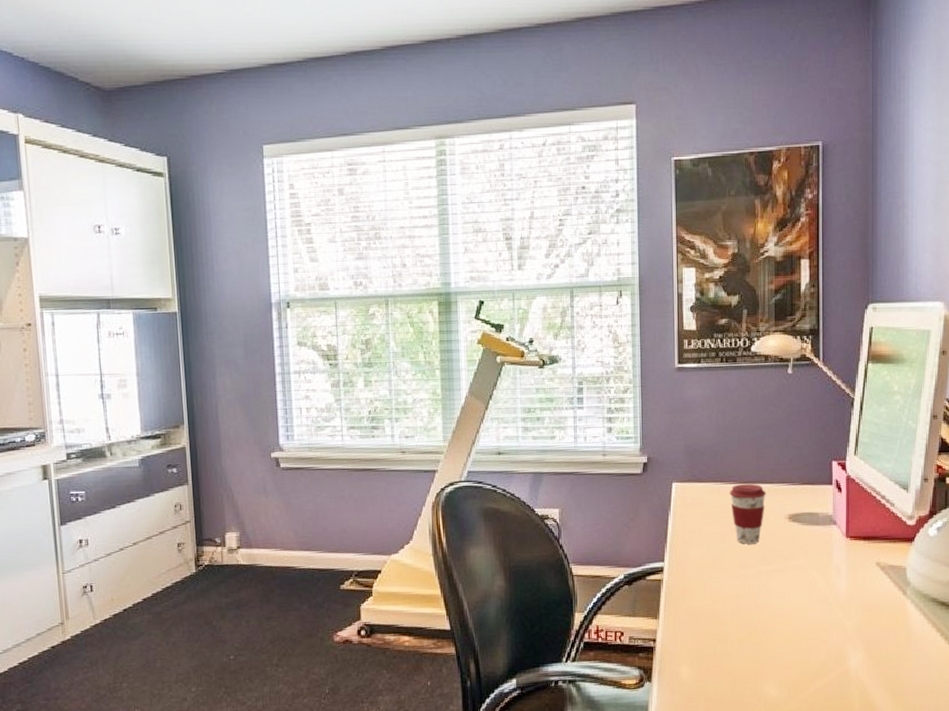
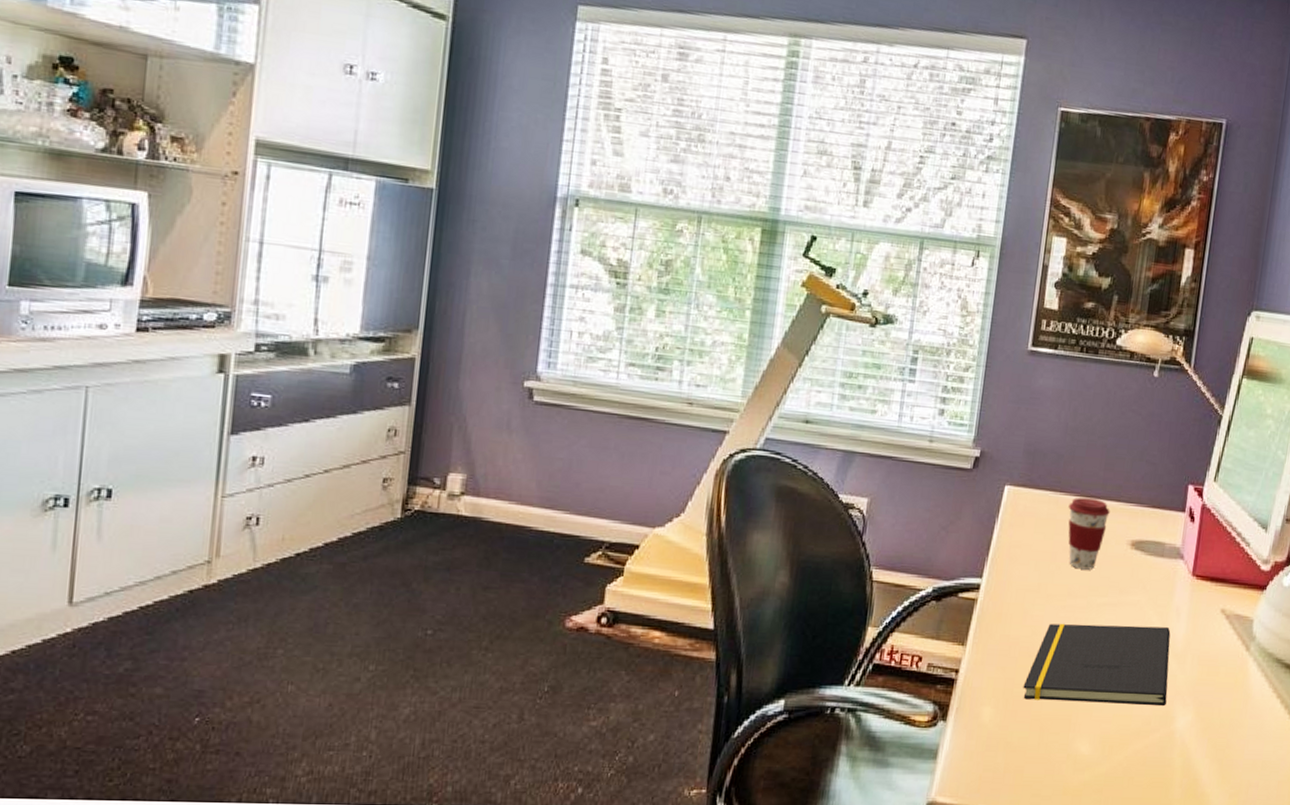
notepad: none [712,583,838,657] -> present [1023,623,1171,707]

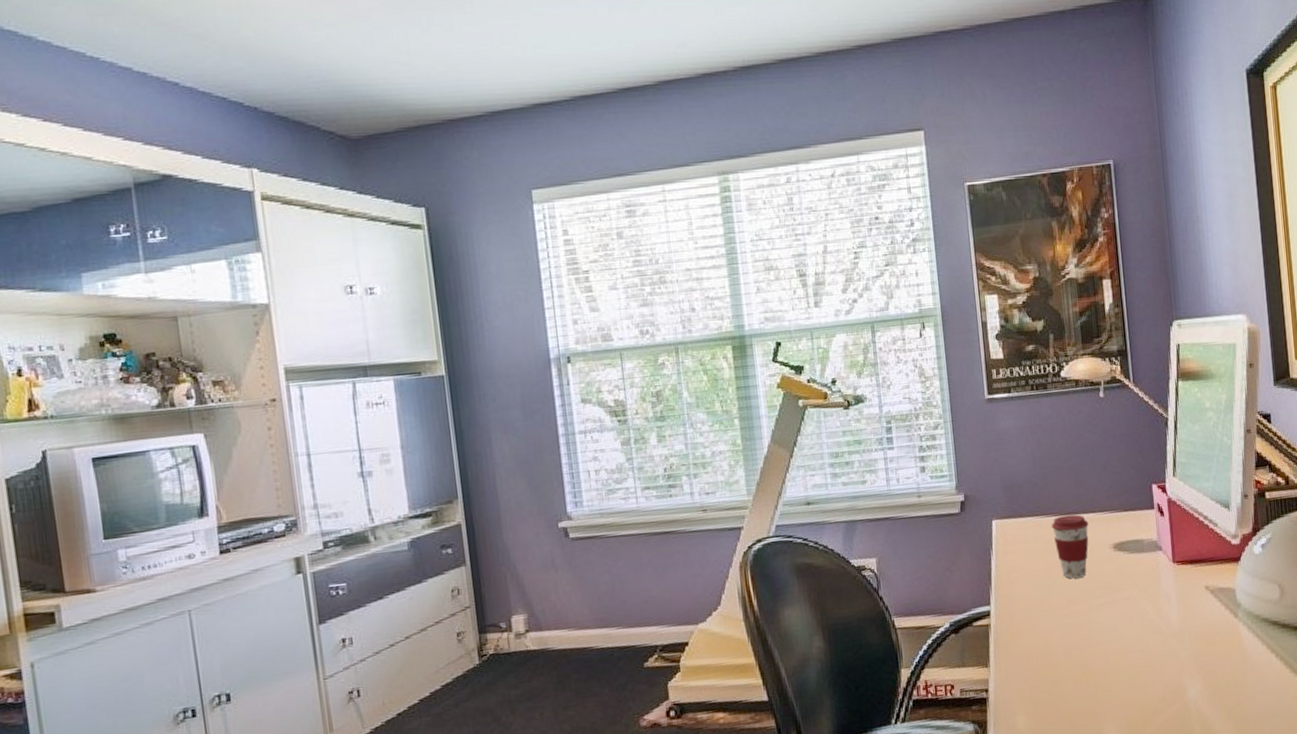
notepad: present [1023,623,1171,707] -> none [1047,612,1176,702]

